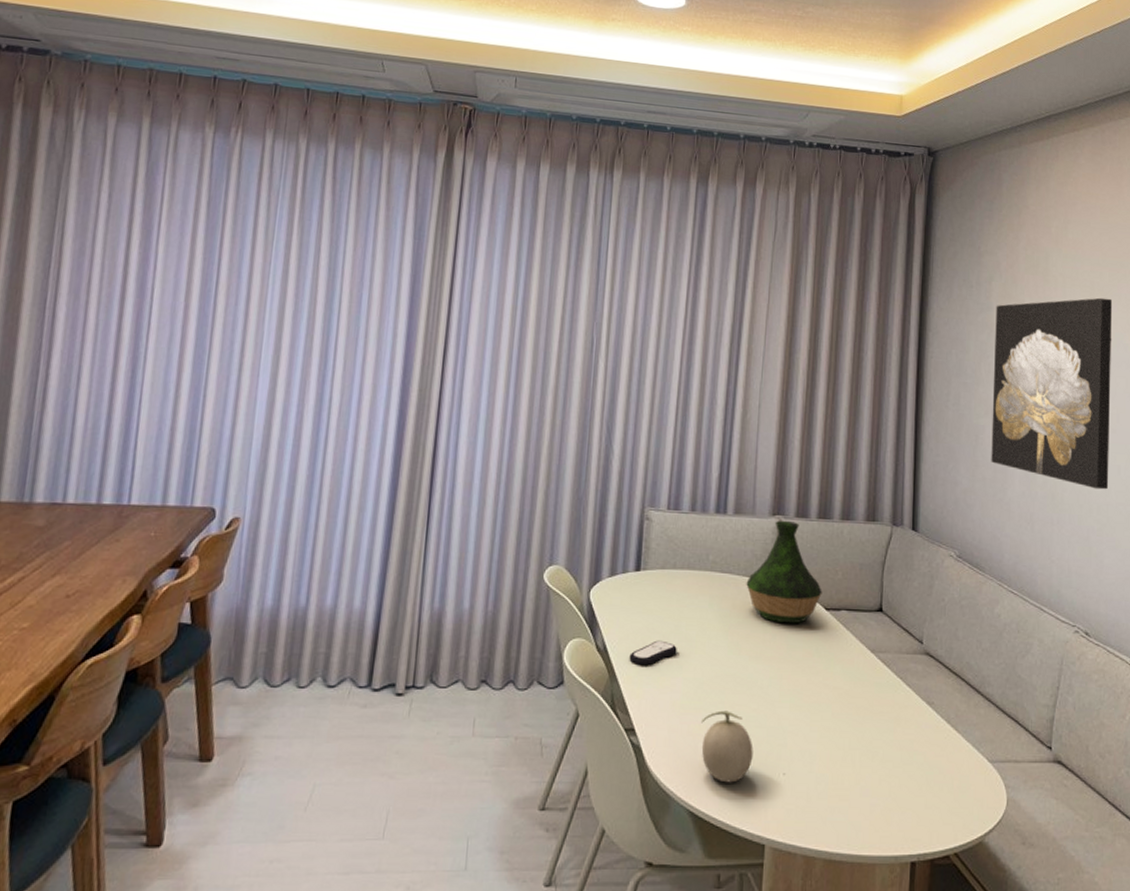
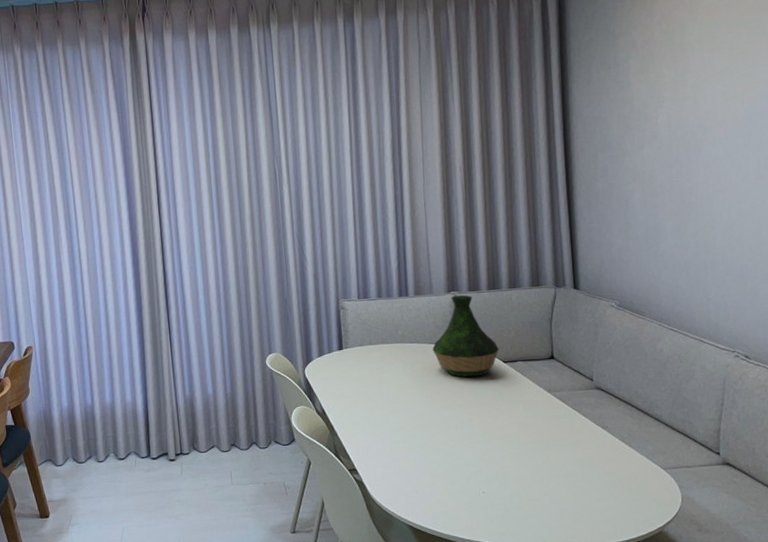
remote control: present [629,640,677,666] -> none [344,401,382,422]
fruit: present [701,710,753,783] -> none [409,449,456,503]
wall art: present [991,297,1113,490] -> none [635,55,760,232]

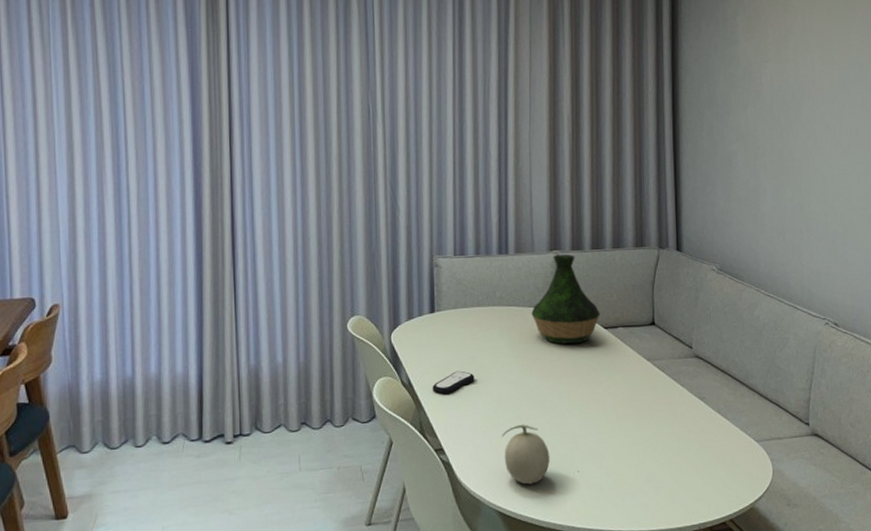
remote control: none [344,401,382,422] -> present [432,370,475,395]
fruit: none [409,449,456,503] -> present [502,424,550,485]

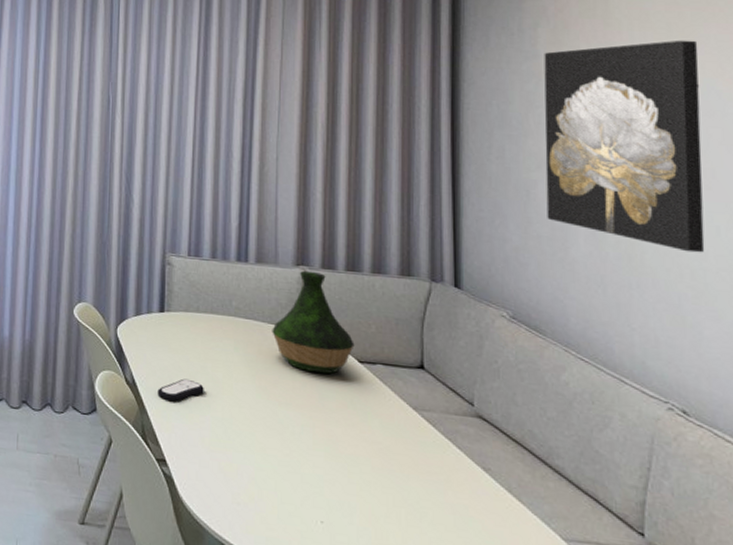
fruit: present [502,424,550,485] -> none [232,452,288,524]
wall art: none [741,22,851,198] -> present [544,40,705,253]

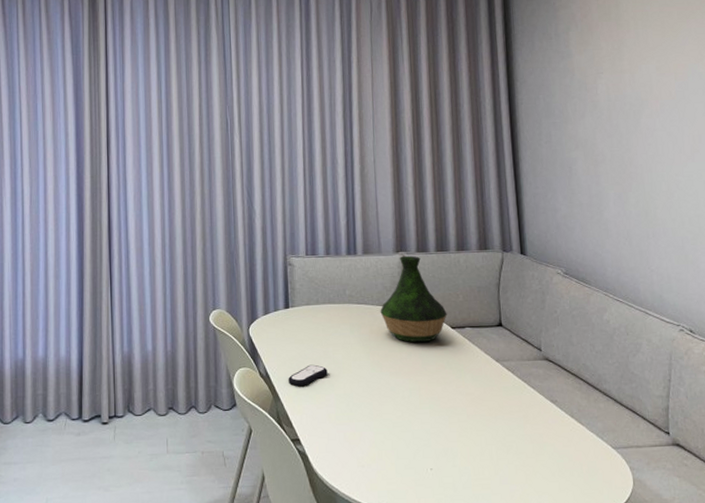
wall art: present [544,40,705,253] -> none [575,34,698,204]

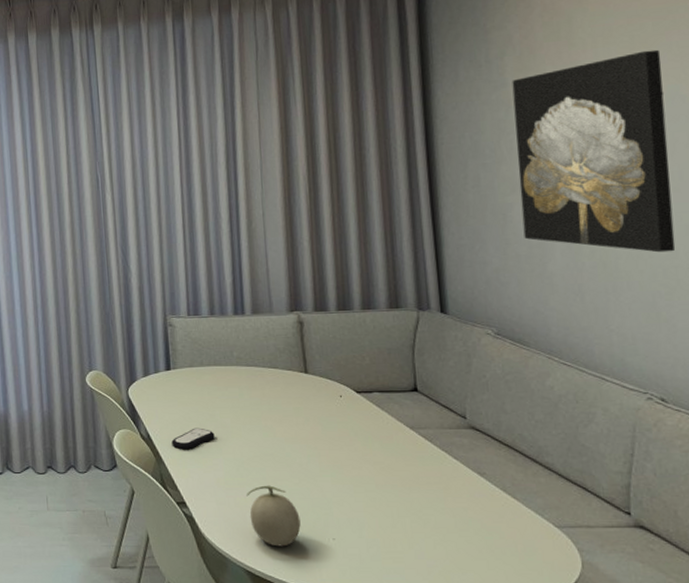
fruit: none [355,419,403,479] -> present [246,485,301,547]
vase: present [380,255,447,343] -> none [272,315,351,408]
wall art: none [575,34,698,204] -> present [512,49,676,253]

